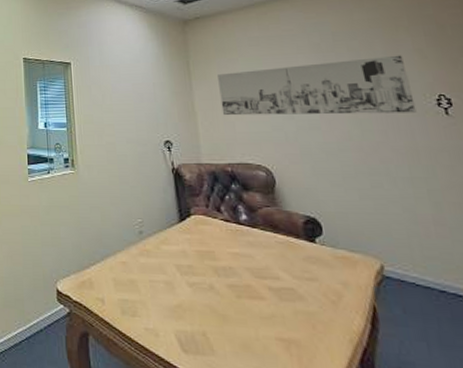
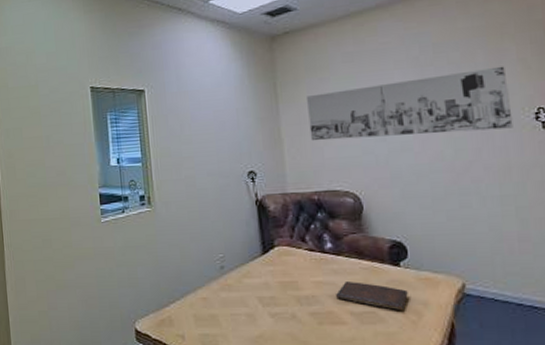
book: none [252,255,326,290] -> present [335,282,408,311]

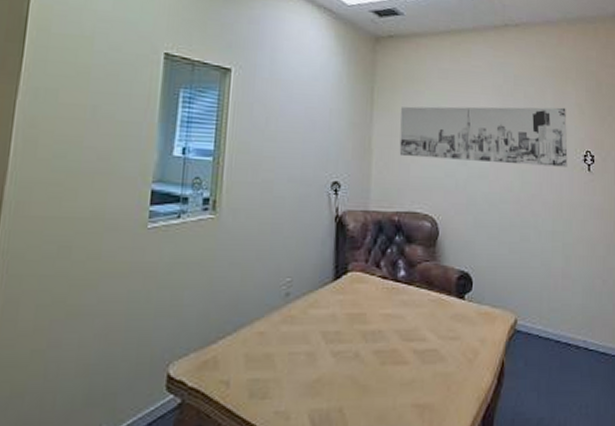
book: present [335,282,408,311] -> none [401,315,468,349]

